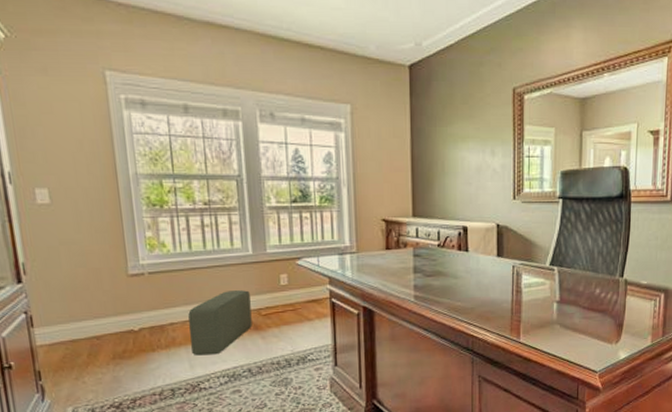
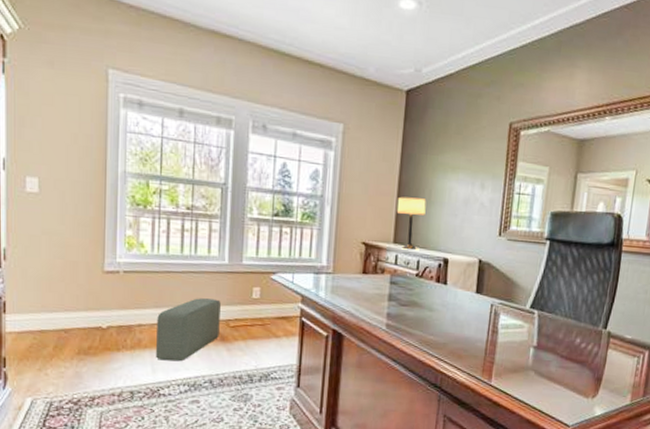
table lamp: none [412,170,440,222] -> present [396,196,426,250]

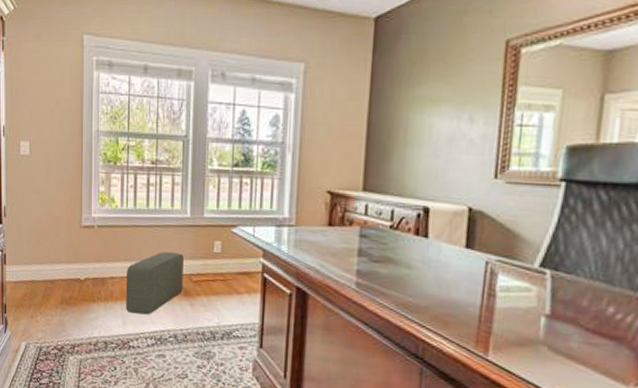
table lamp: present [396,196,426,250] -> none [365,138,401,199]

